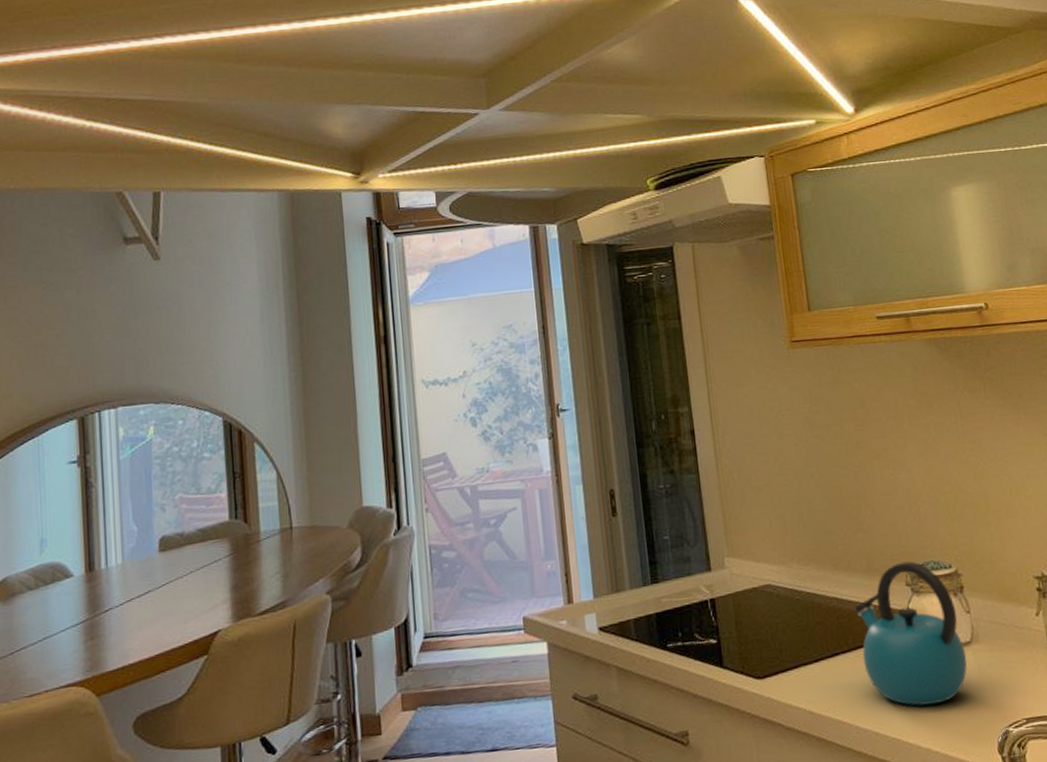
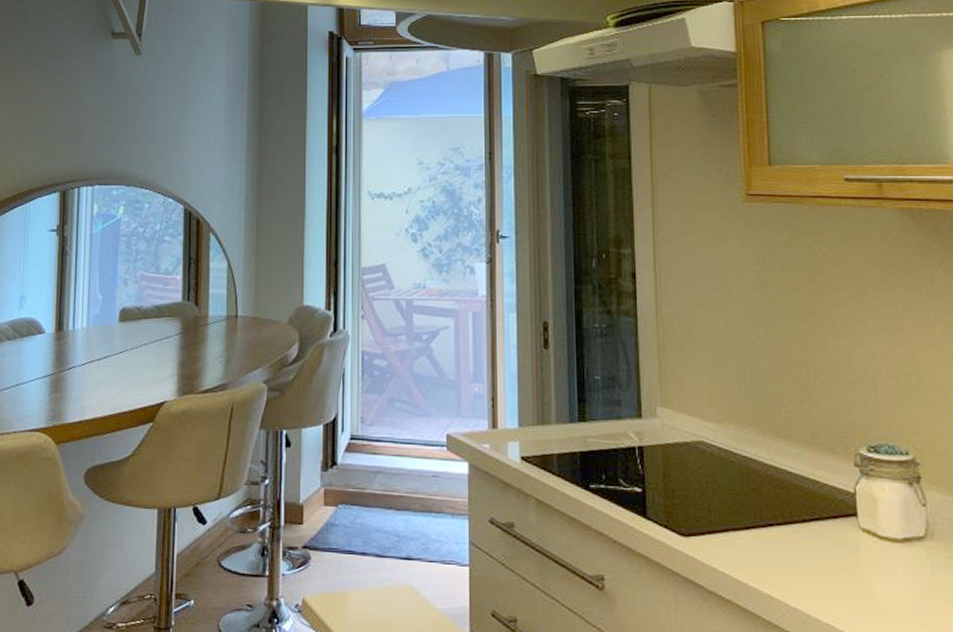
kettle: present [854,561,968,707] -> none [793,440,919,597]

